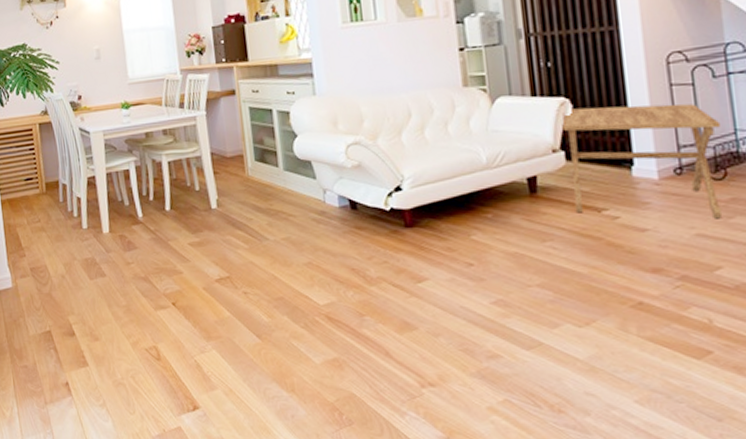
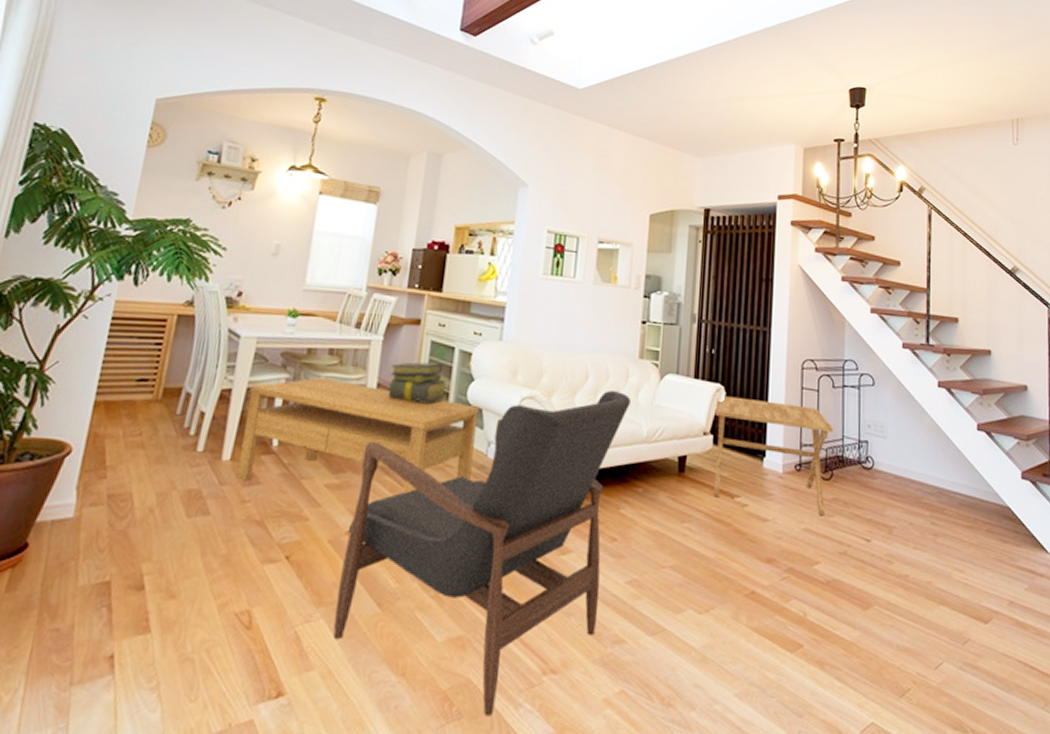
coffee table: none [109,155,314,248] -> present [235,377,480,494]
armchair: none [213,122,467,423] -> present [333,390,630,717]
stack of books: none [219,126,275,165] -> present [388,362,447,403]

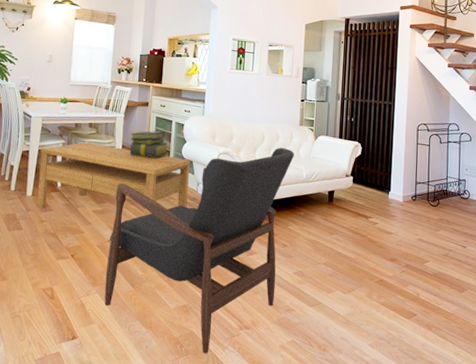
side table: present [713,396,834,516] -> none [353,150,441,231]

